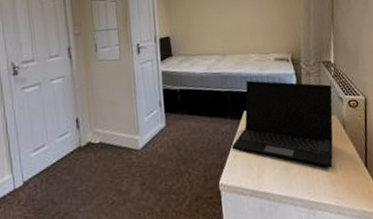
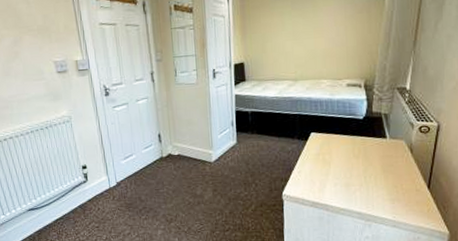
laptop: present [231,80,334,168] -> none [296,104,404,187]

